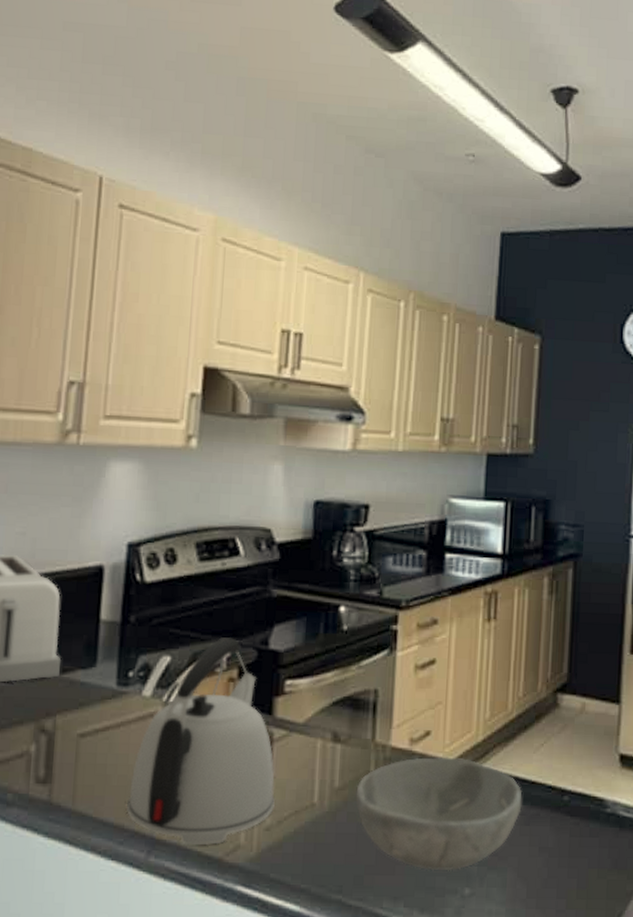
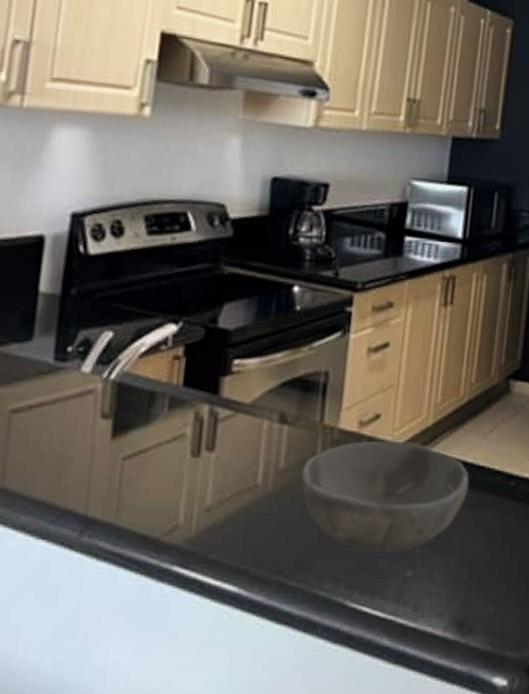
kettle: present [127,637,276,845] -> none [60,314,219,525]

